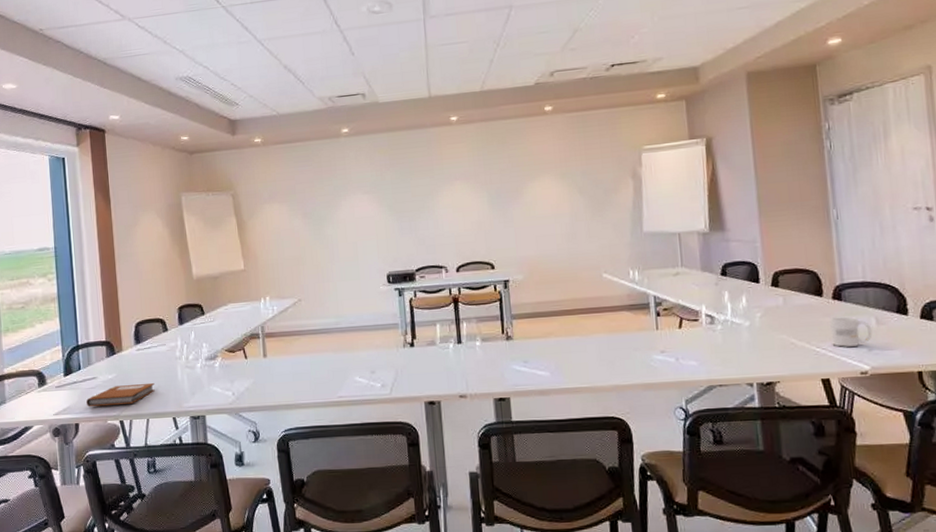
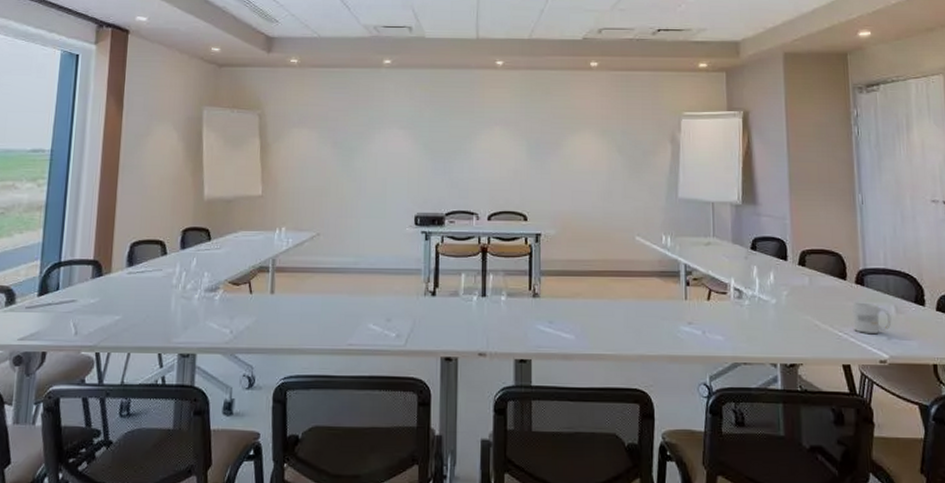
notebook: present [86,383,155,407] -> none [59,312,143,335]

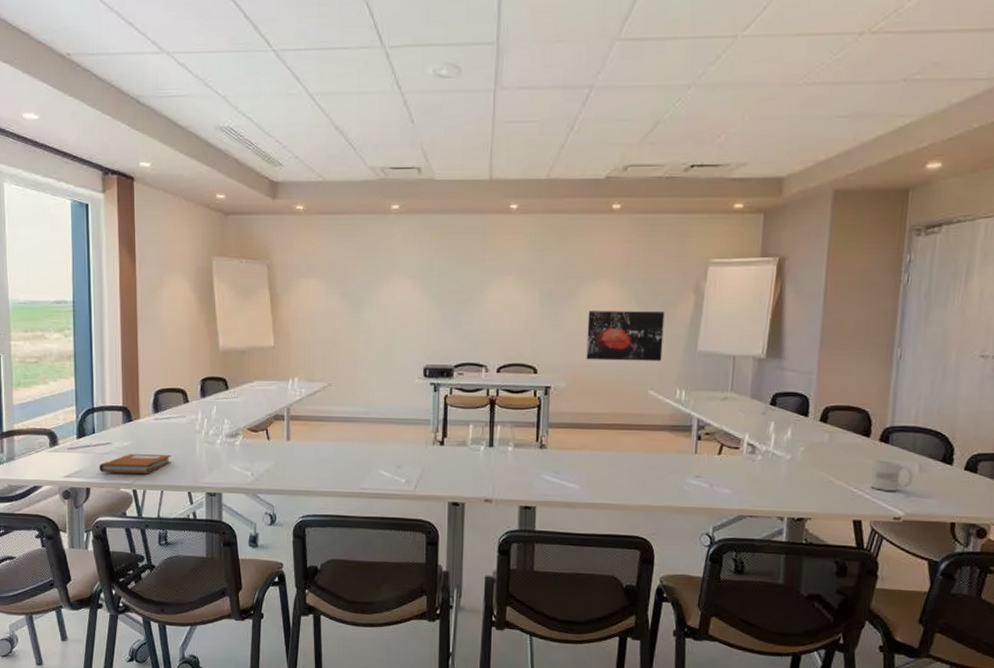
notebook: none [59,312,143,335] -> present [99,454,171,474]
wall art: none [573,160,646,208] -> present [586,311,665,362]

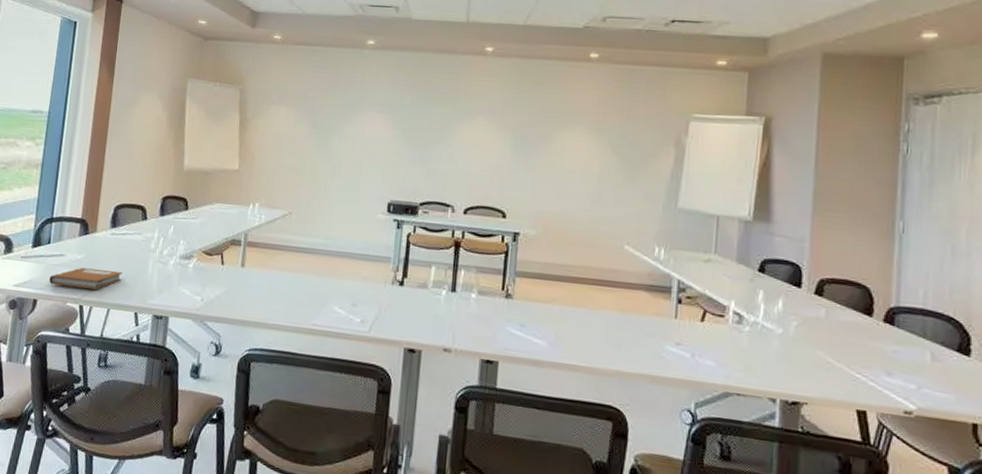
wall art: present [586,311,665,362] -> none [558,158,643,216]
mug: present [869,459,914,491] -> none [874,342,925,381]

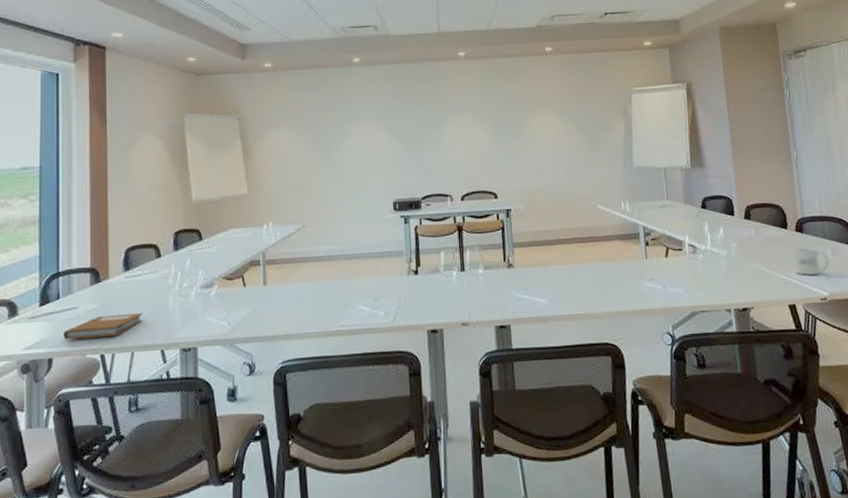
mug: none [874,342,925,381] -> present [794,247,829,275]

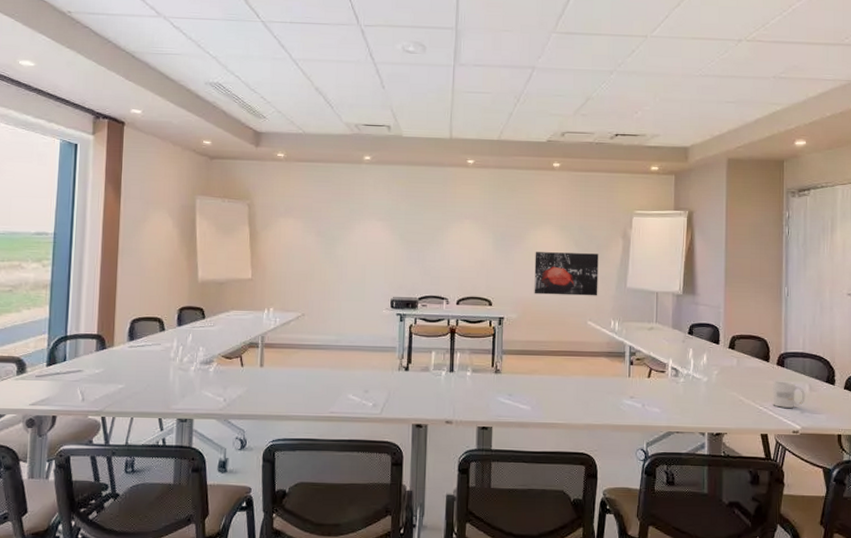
notebook: present [63,313,143,340] -> none [68,381,144,401]
wall art: none [536,135,605,182] -> present [534,252,599,296]

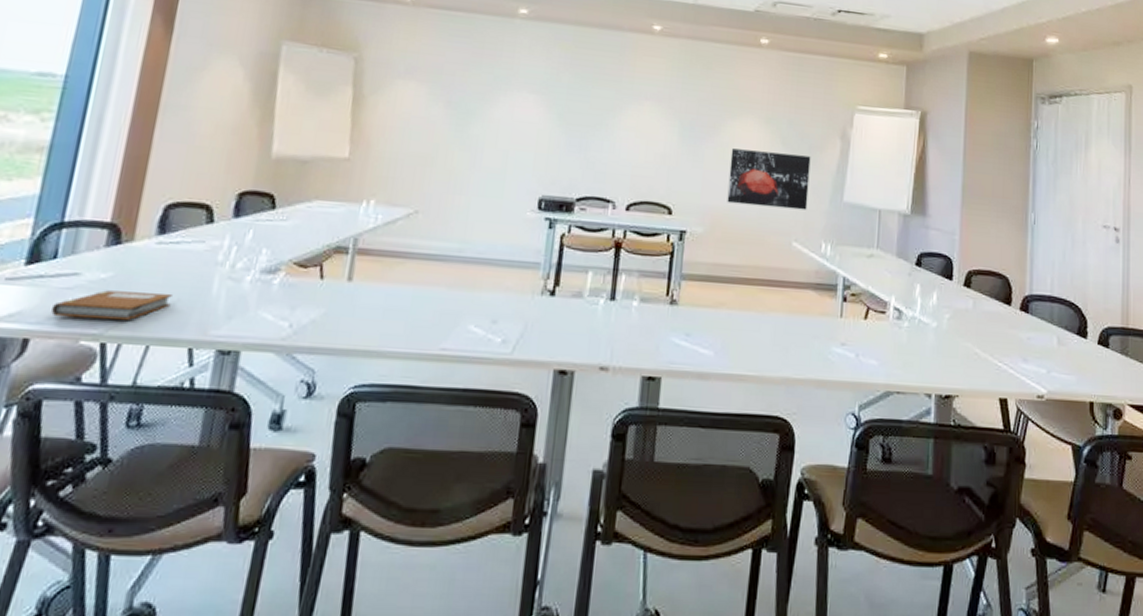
notebook: none [68,381,144,401] -> present [51,290,172,320]
mug: present [771,381,806,408] -> none [1013,330,1053,366]

